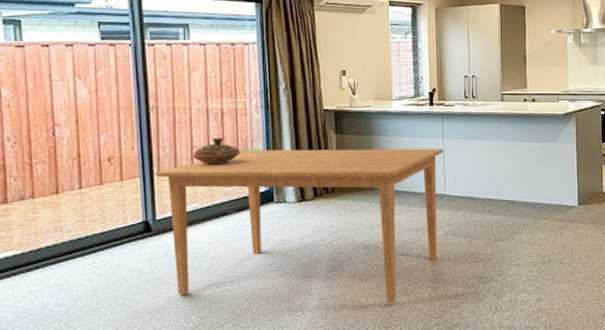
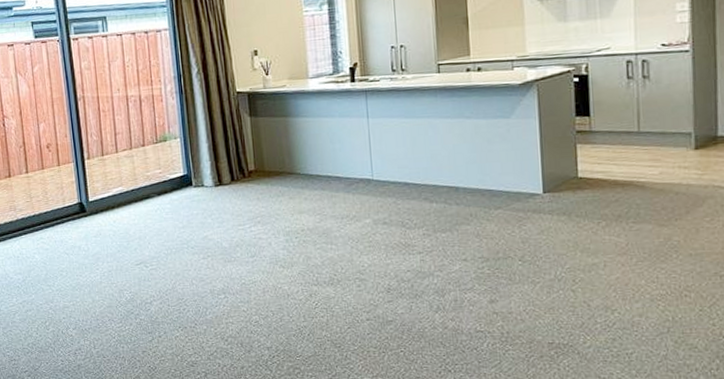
dining table: present [156,148,443,304] -> none [86,128,369,293]
decorative bowl: present [192,138,240,165] -> none [116,124,159,150]

